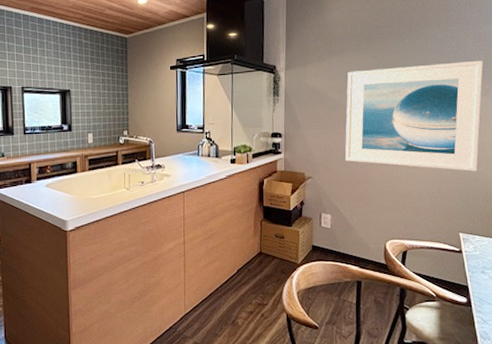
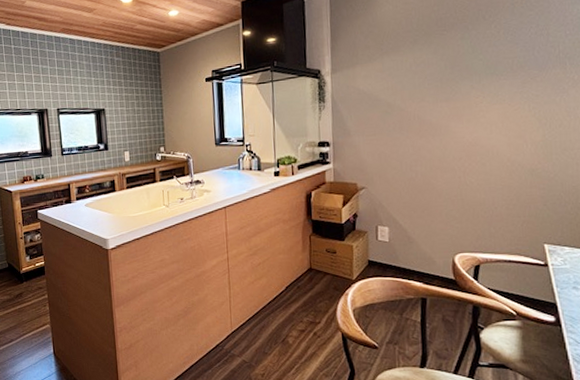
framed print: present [345,60,484,172] -> none [402,46,571,175]

